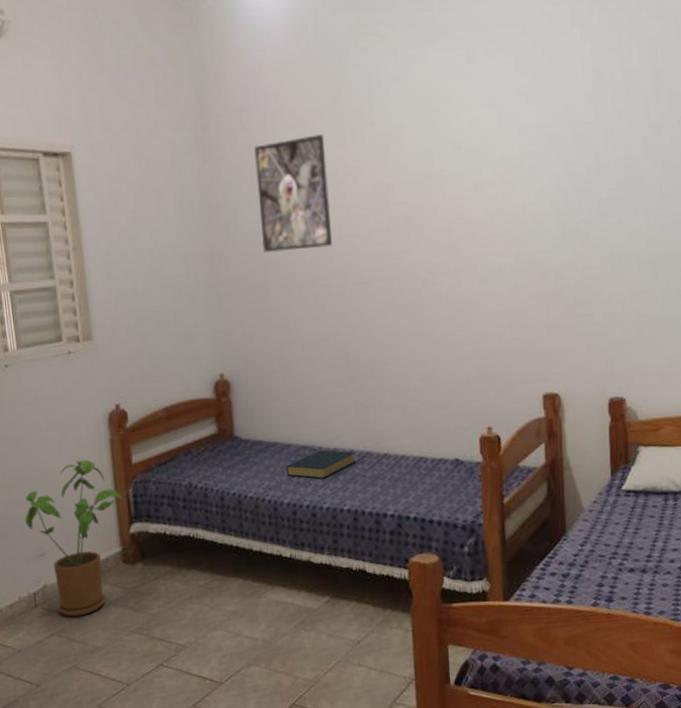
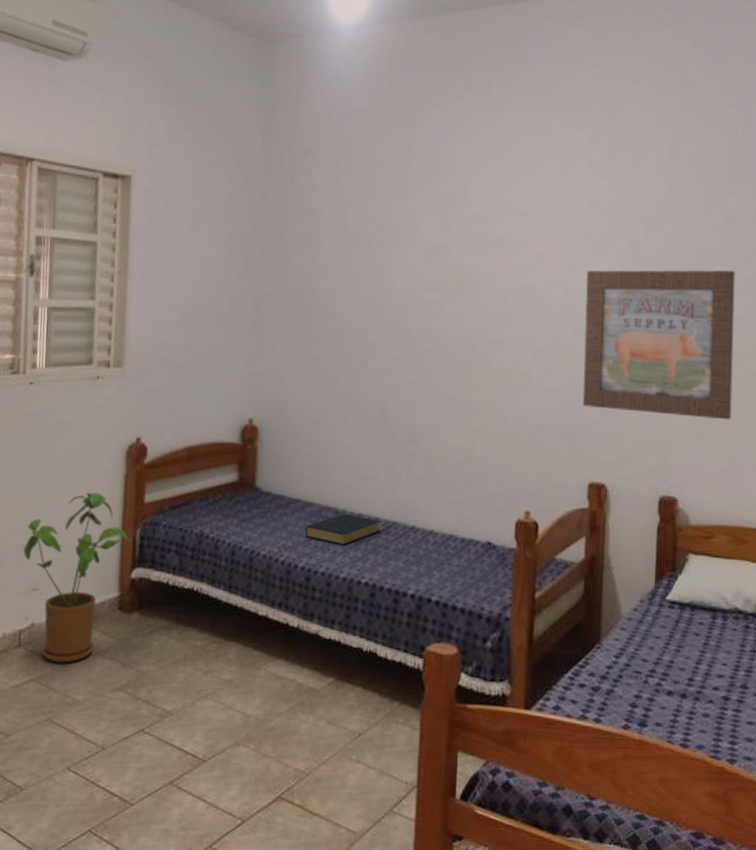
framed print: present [253,133,332,253] -> none [310,184,387,301]
wall art: none [524,179,669,325] -> present [582,270,735,420]

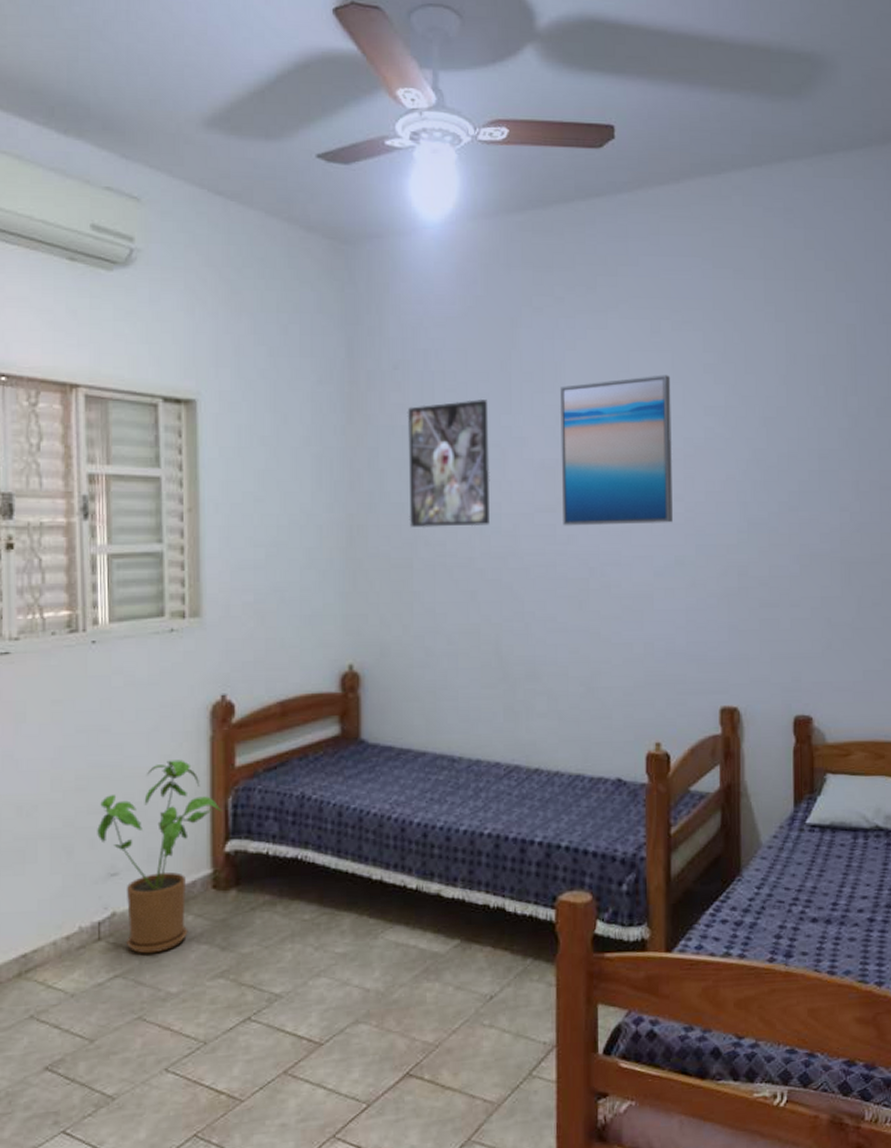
hardback book: present [305,514,381,546] -> none [418,761,502,796]
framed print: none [310,184,387,301] -> present [407,398,490,528]
wall art: none [450,169,557,307] -> present [560,375,673,526]
wall art: present [582,270,735,420] -> none [707,474,863,632]

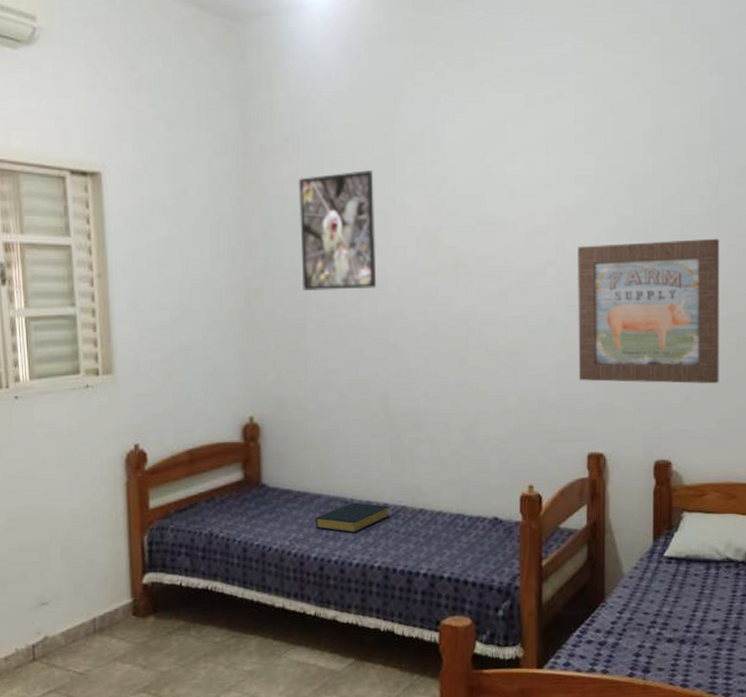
house plant: present [97,760,223,954] -> none [28,502,139,672]
hardback book: none [418,761,502,796] -> present [315,502,390,533]
wall art: present [560,375,673,526] -> none [441,146,545,289]
wall art: none [707,474,863,632] -> present [578,238,720,384]

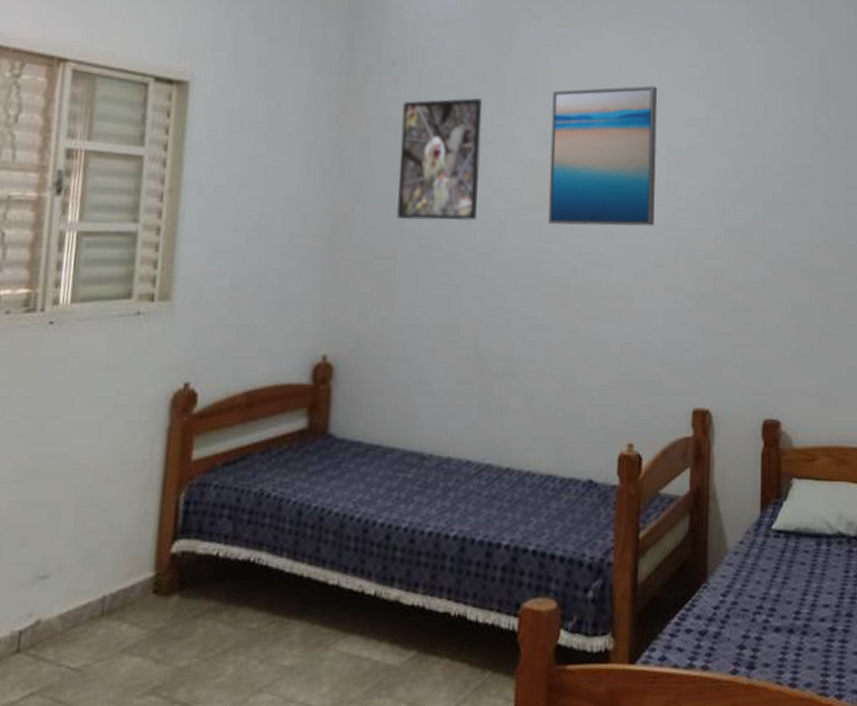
hardback book: present [315,502,390,533] -> none [385,458,473,495]
wall art: none [441,146,545,289] -> present [548,85,658,226]
wall art: present [578,238,720,384] -> none [685,188,830,338]

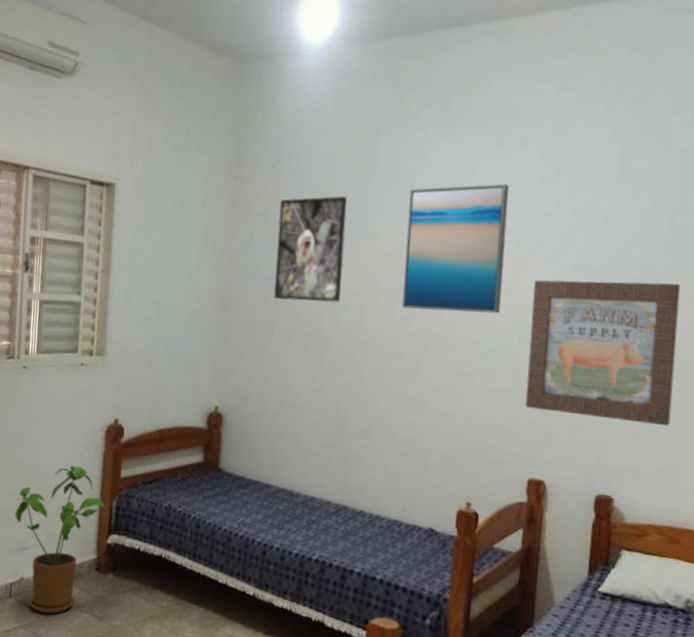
house plant: none [30,451,173,668] -> present [15,465,108,614]
wall art: none [685,188,830,338] -> present [525,280,681,426]

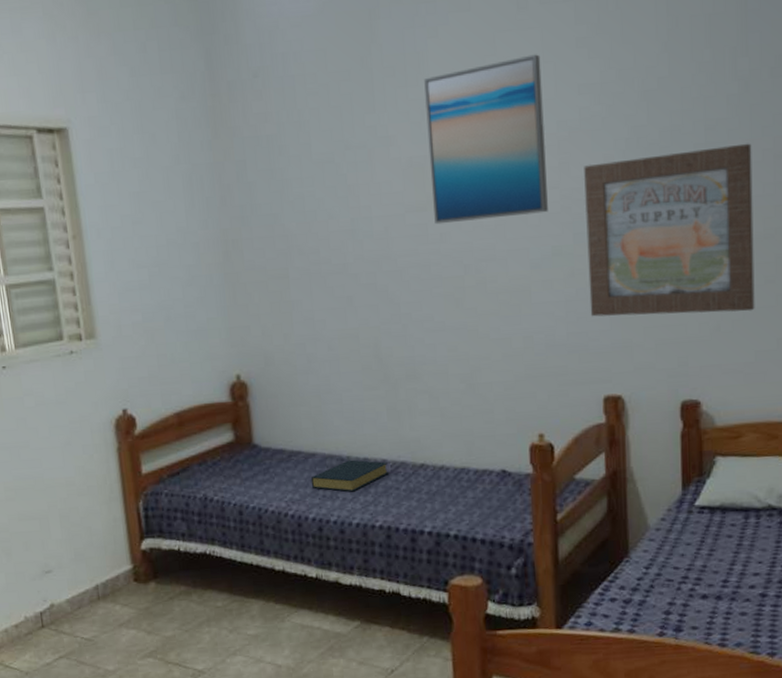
house plant: present [15,465,108,614] -> none [28,470,135,638]
hardback book: none [262,496,332,525] -> present [310,459,390,492]
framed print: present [273,195,347,303] -> none [270,99,361,238]

